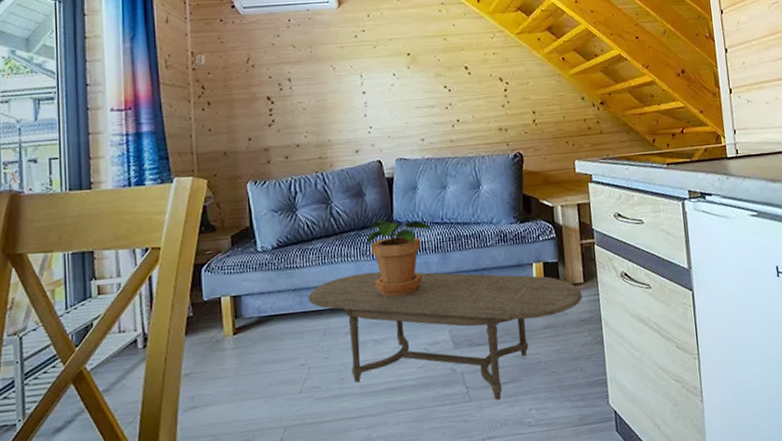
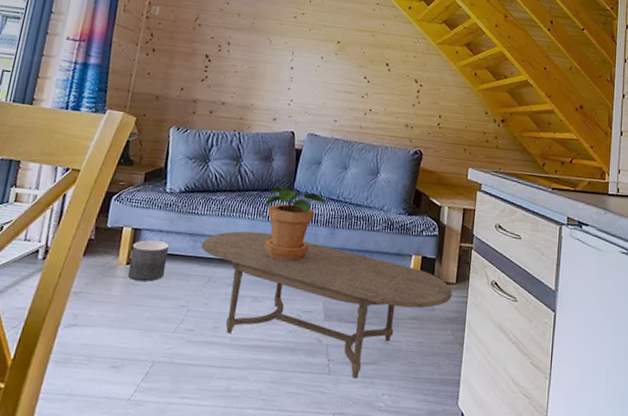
planter: none [235,303,276,349] -> present [127,240,170,281]

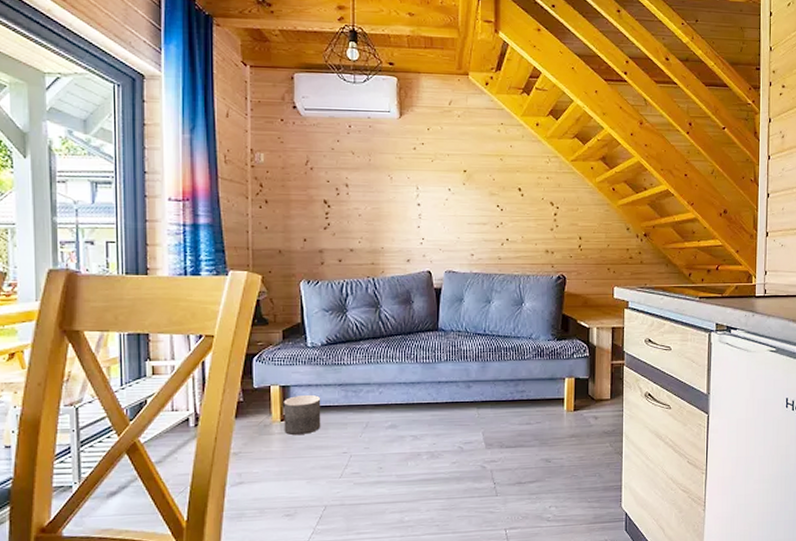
coffee table: present [201,231,452,379] -> none [353,374,608,496]
potted plant: present [263,185,327,261] -> none [411,326,474,399]

